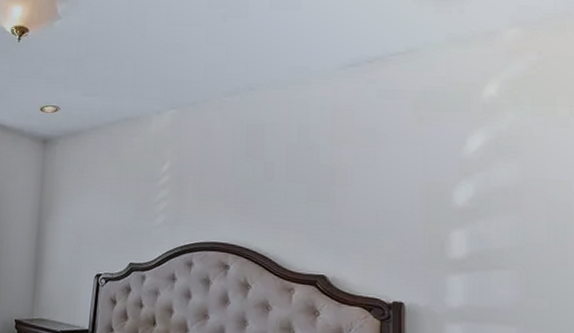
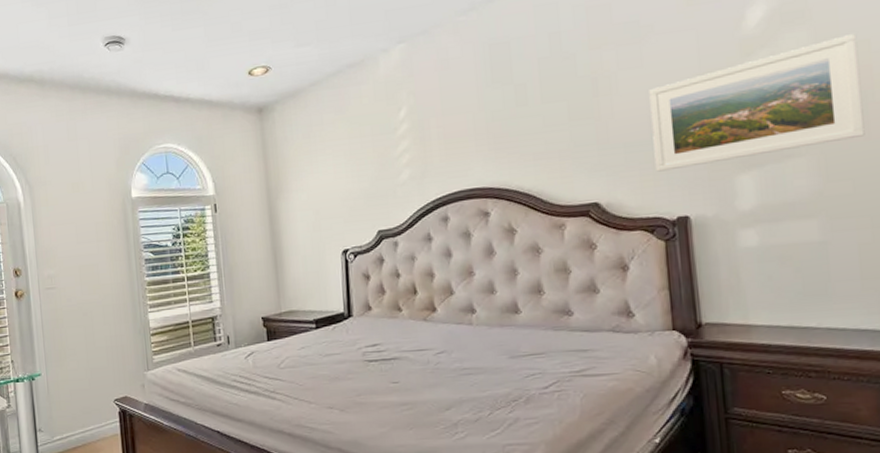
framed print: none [378,174,563,263] -> present [649,34,865,172]

